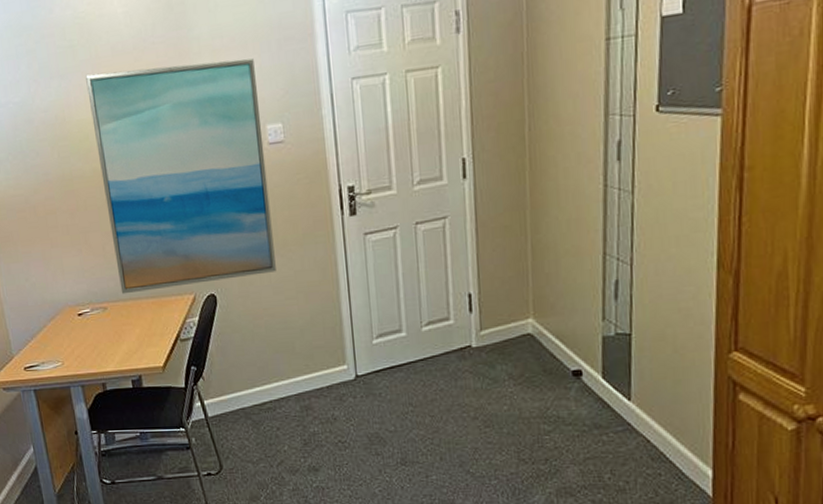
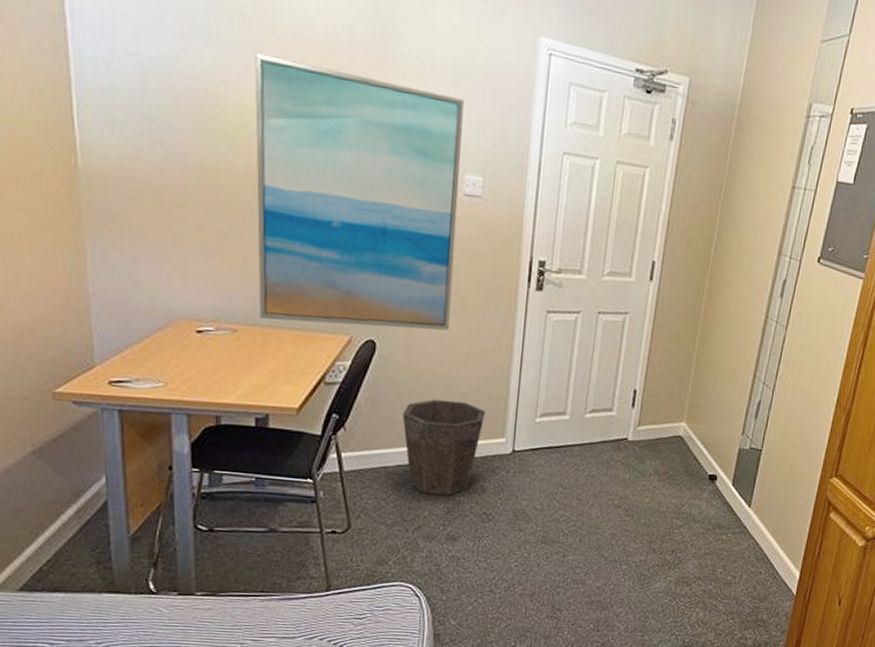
waste bin: none [249,336,324,429] -> present [402,399,485,496]

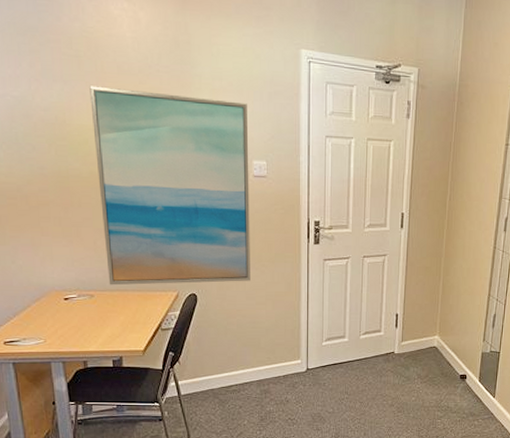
waste bin: present [402,399,485,496] -> none [221,334,283,407]

